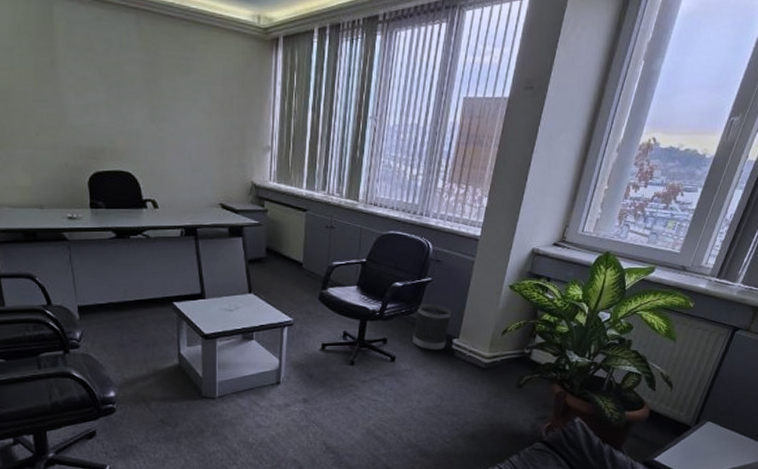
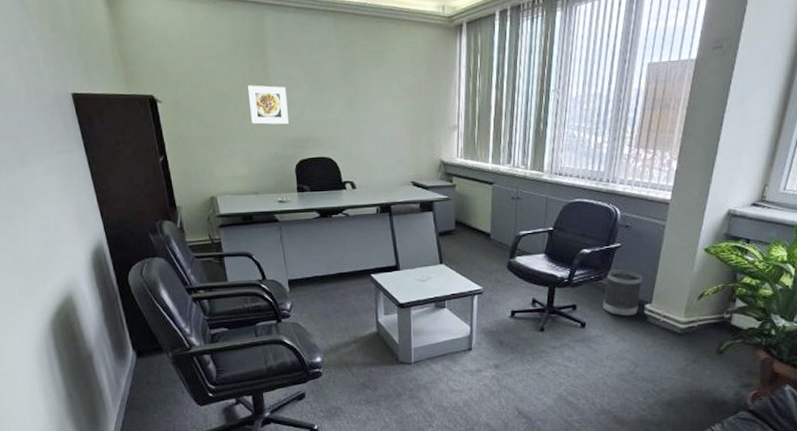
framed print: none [32,83,81,132] -> present [248,85,288,125]

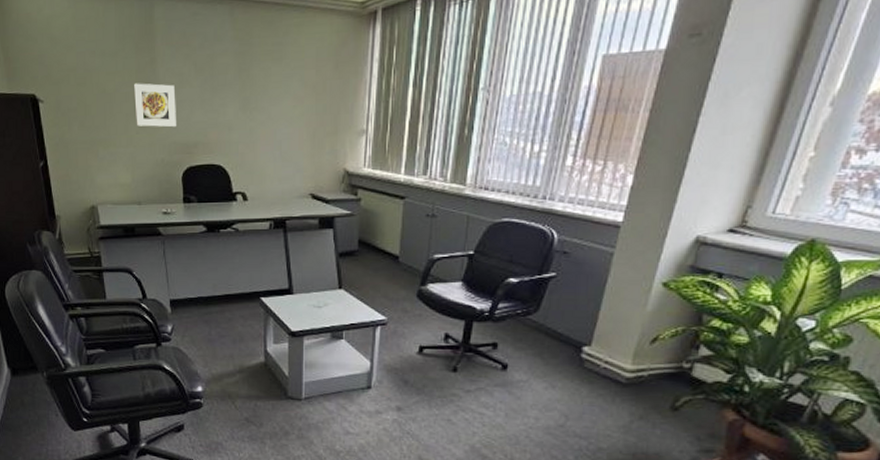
wastebasket: present [603,270,643,317] -> none [530,304,582,360]

